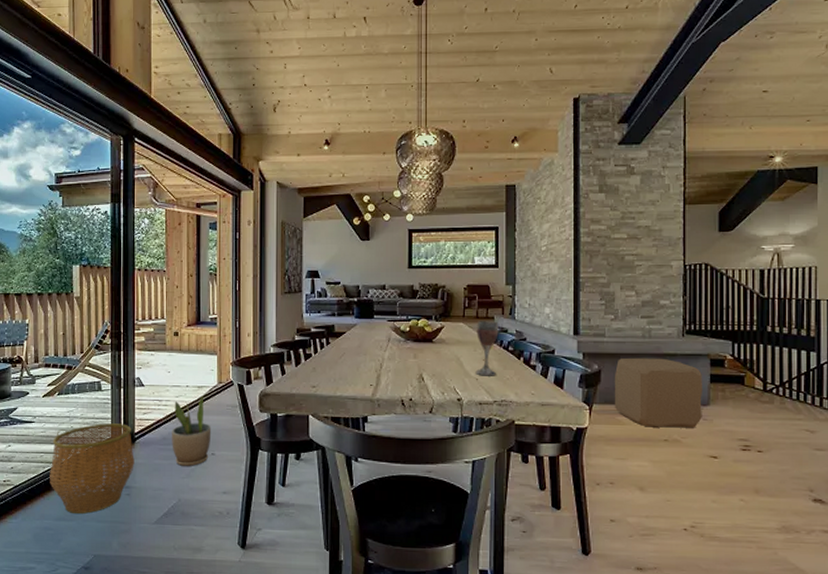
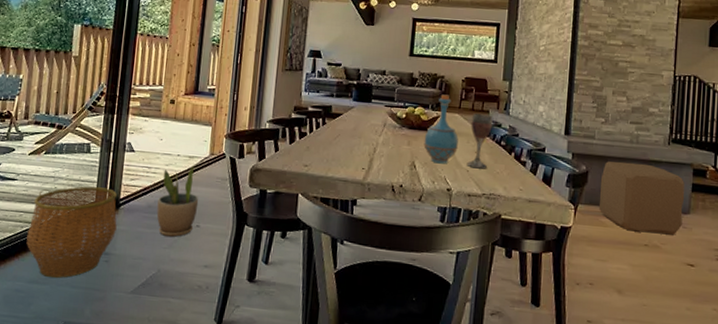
bottle: none [430,304,465,374] -> present [423,94,459,164]

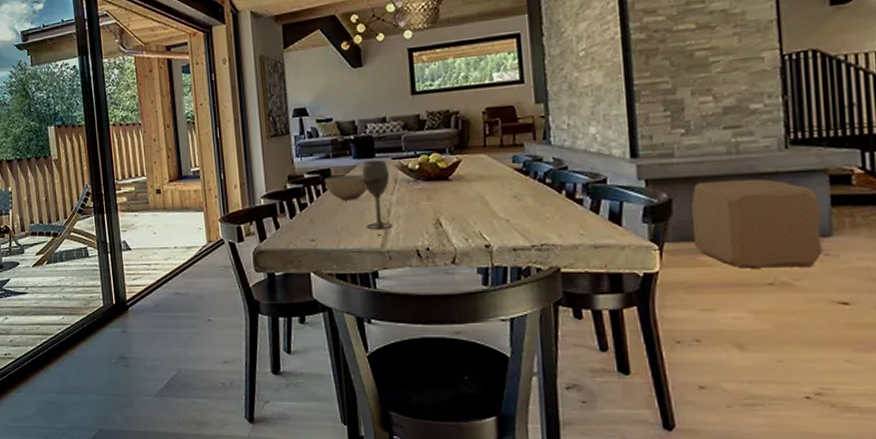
basket: present [26,186,117,278] -> none [46,291,130,387]
potted plant: present [156,166,199,237] -> none [164,257,206,334]
bowl: none [324,112,360,136] -> present [324,174,367,201]
wine glass: none [354,105,381,165] -> present [361,160,392,230]
bottle: present [423,94,459,164] -> none [446,133,491,217]
cup: present [466,113,493,169] -> none [502,149,533,216]

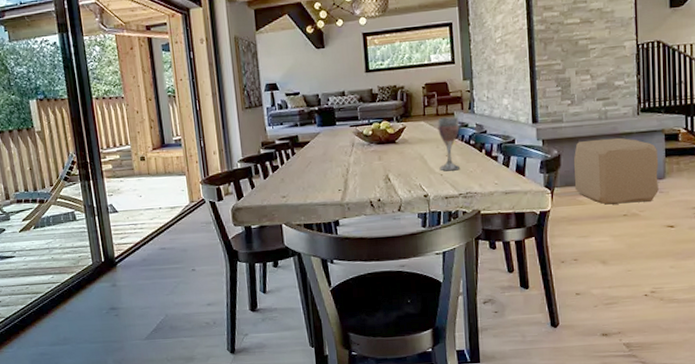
bowl: present [324,174,367,201] -> none [292,139,329,163]
wine glass: present [361,160,392,230] -> none [324,127,350,186]
cup: none [502,149,533,216] -> present [437,117,461,171]

